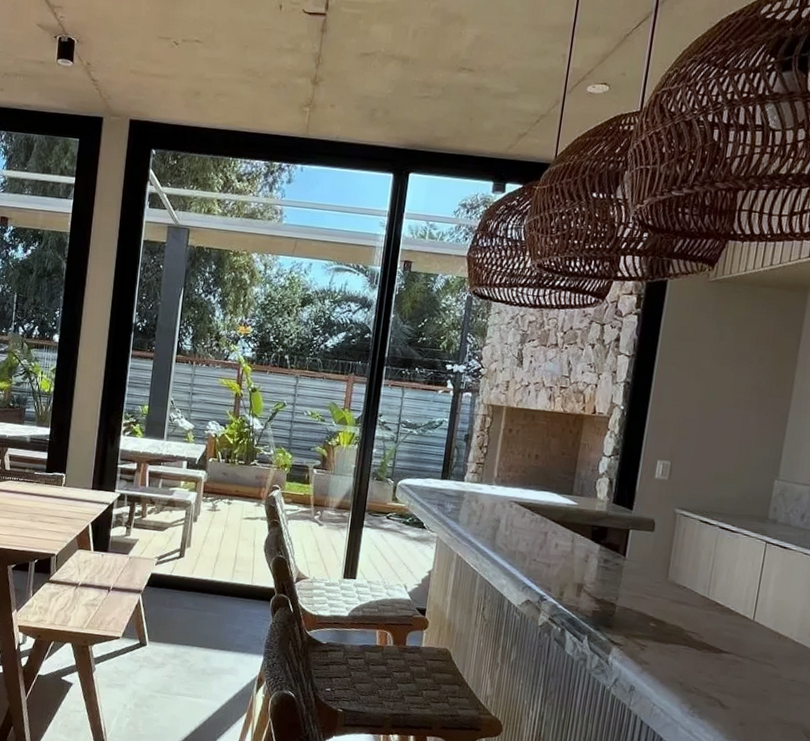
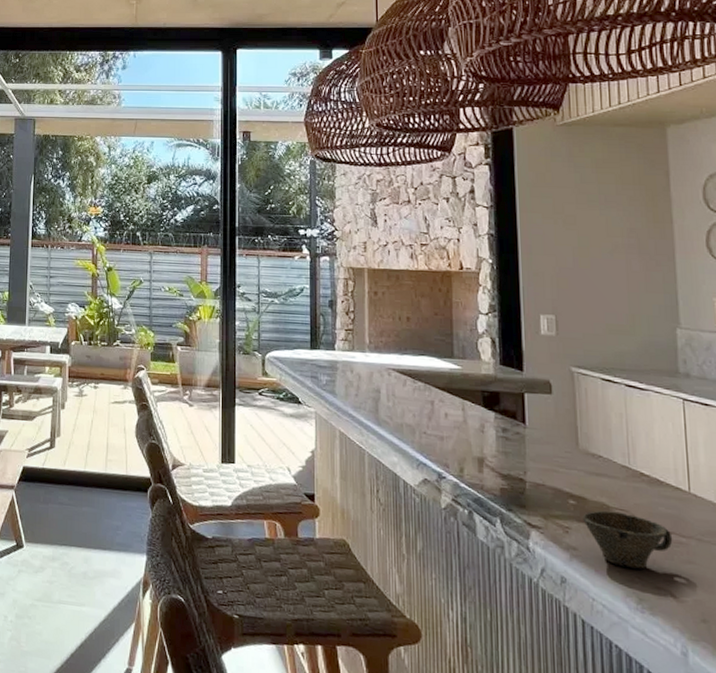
cup: none [659,632,731,682] -> present [583,510,673,569]

